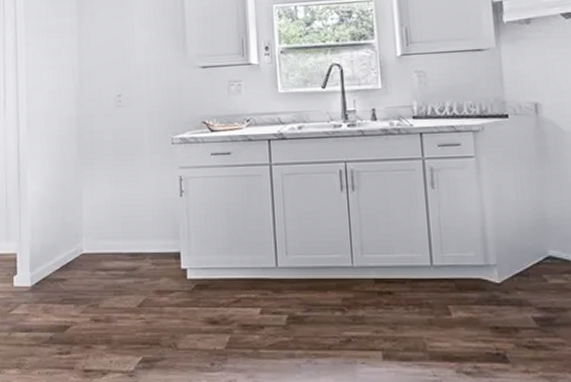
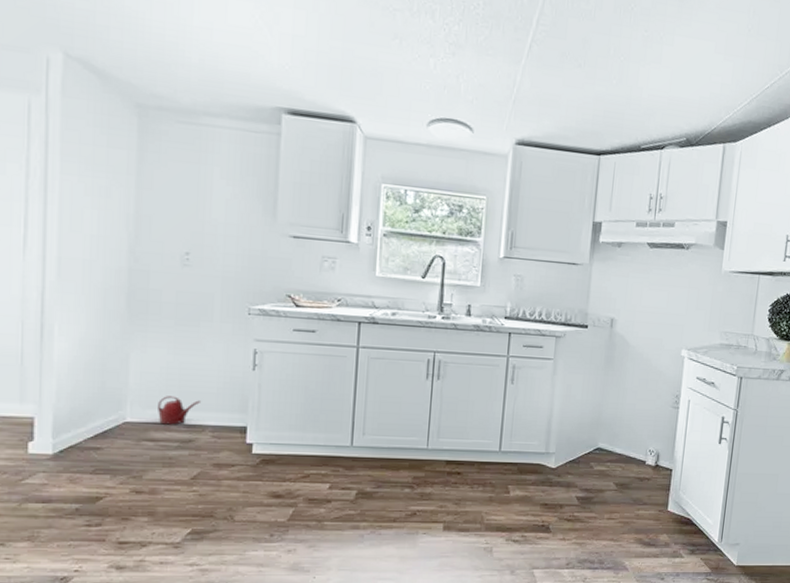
watering can: none [107,227,141,254] -> present [158,396,202,425]

